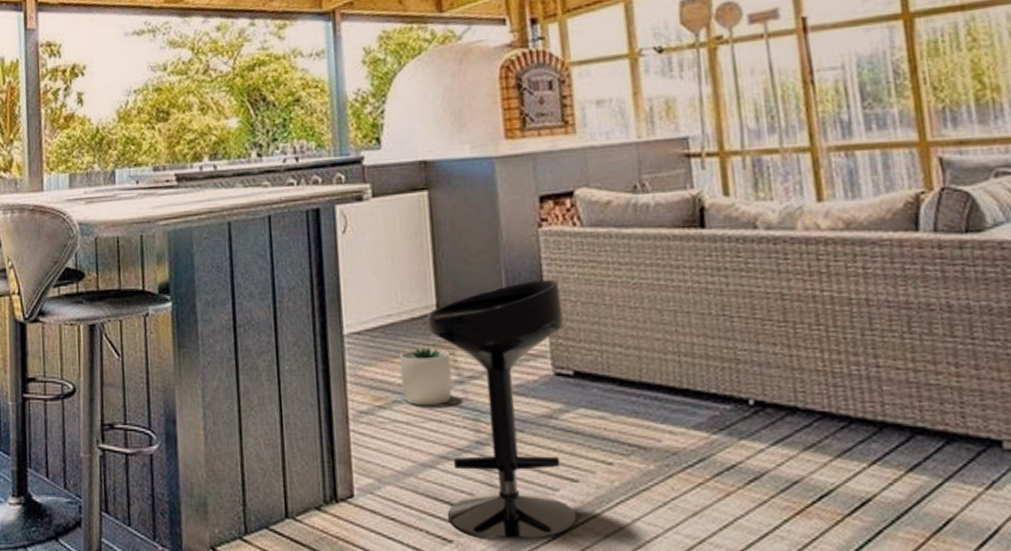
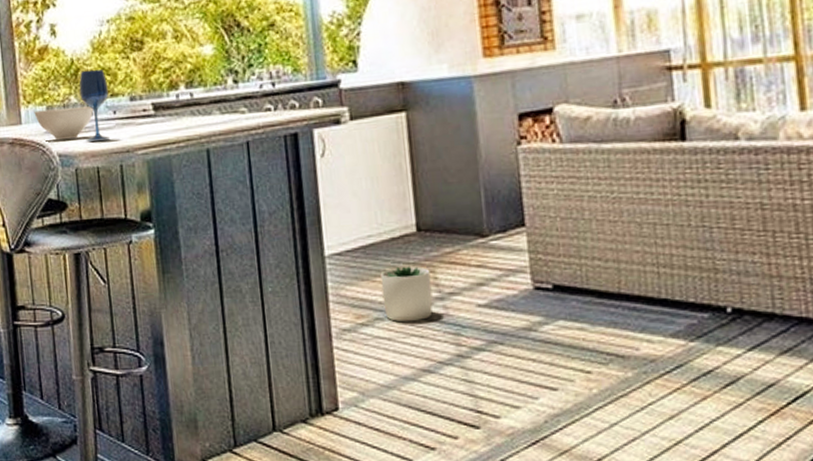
bowl: none [56,175,117,209] -> present [34,106,94,141]
wineglass: none [103,138,132,211] -> present [79,69,111,142]
bar stool: present [427,280,577,541] -> none [407,196,556,447]

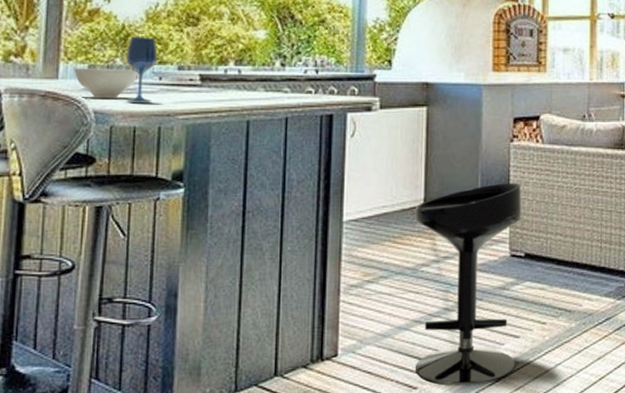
planter: present [380,266,433,322] -> none [388,233,431,280]
bar stool: none [407,196,556,447] -> present [415,183,522,385]

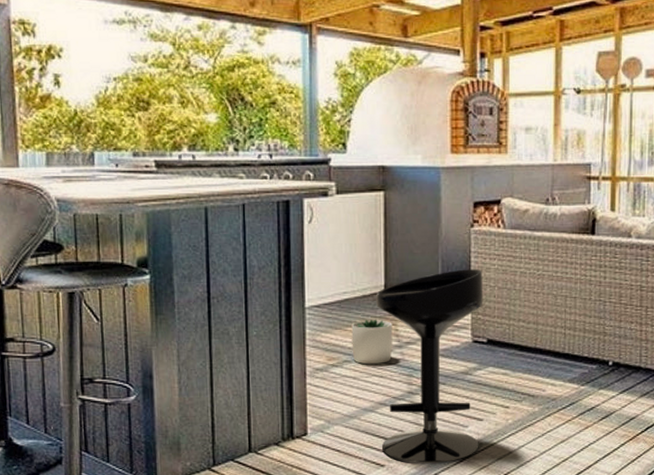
bowl: present [74,68,139,98] -> none [33,156,96,186]
wineglass: present [126,37,157,104] -> none [81,123,112,191]
planter: none [388,233,431,280] -> present [351,319,393,365]

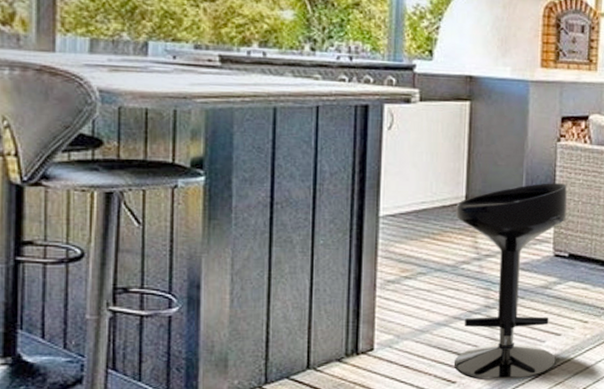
planter: present [351,319,393,365] -> none [427,230,472,277]

